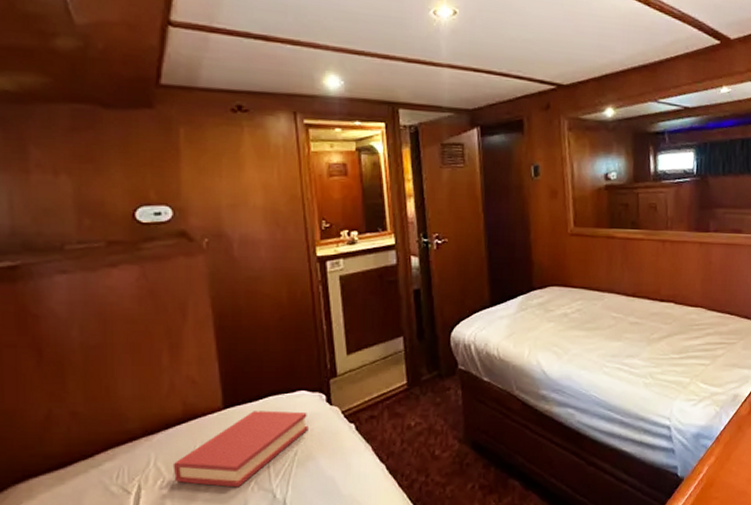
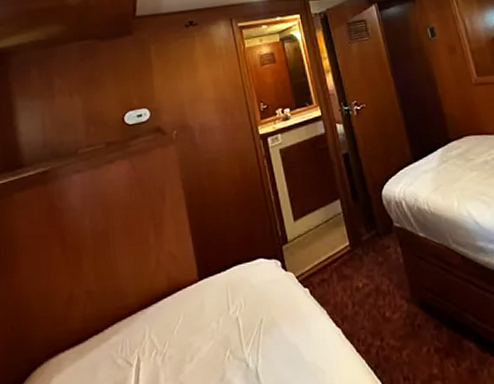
hardback book: present [172,411,308,488] -> none [163,279,270,358]

